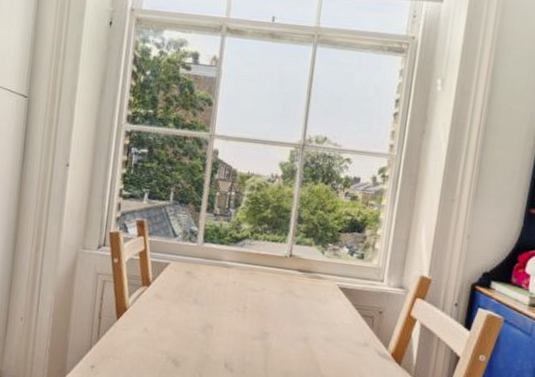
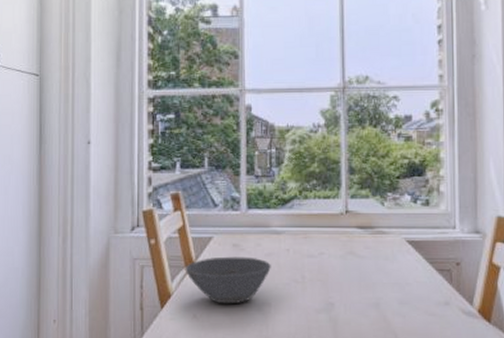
bowl: none [141,281,218,323] -> present [185,256,271,304]

